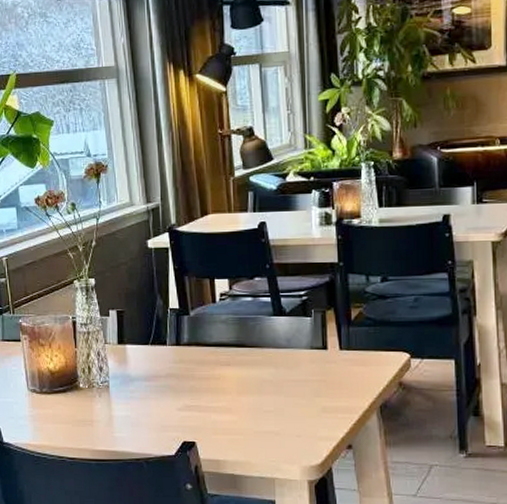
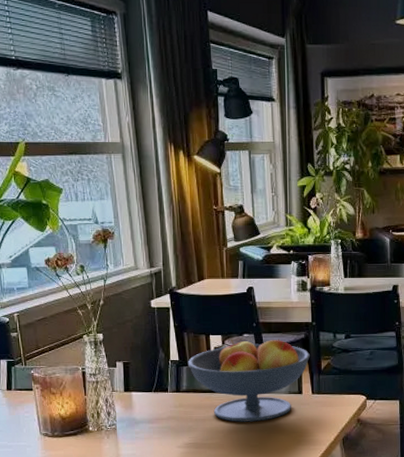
fruit bowl: none [189,283,336,382] -> present [187,339,310,422]

